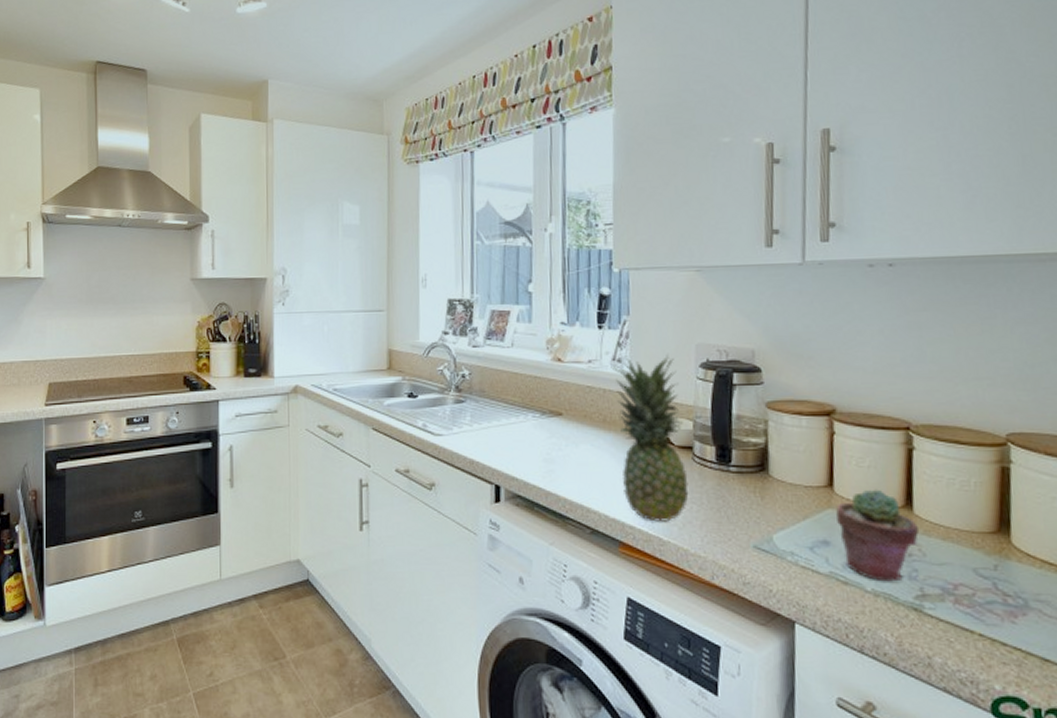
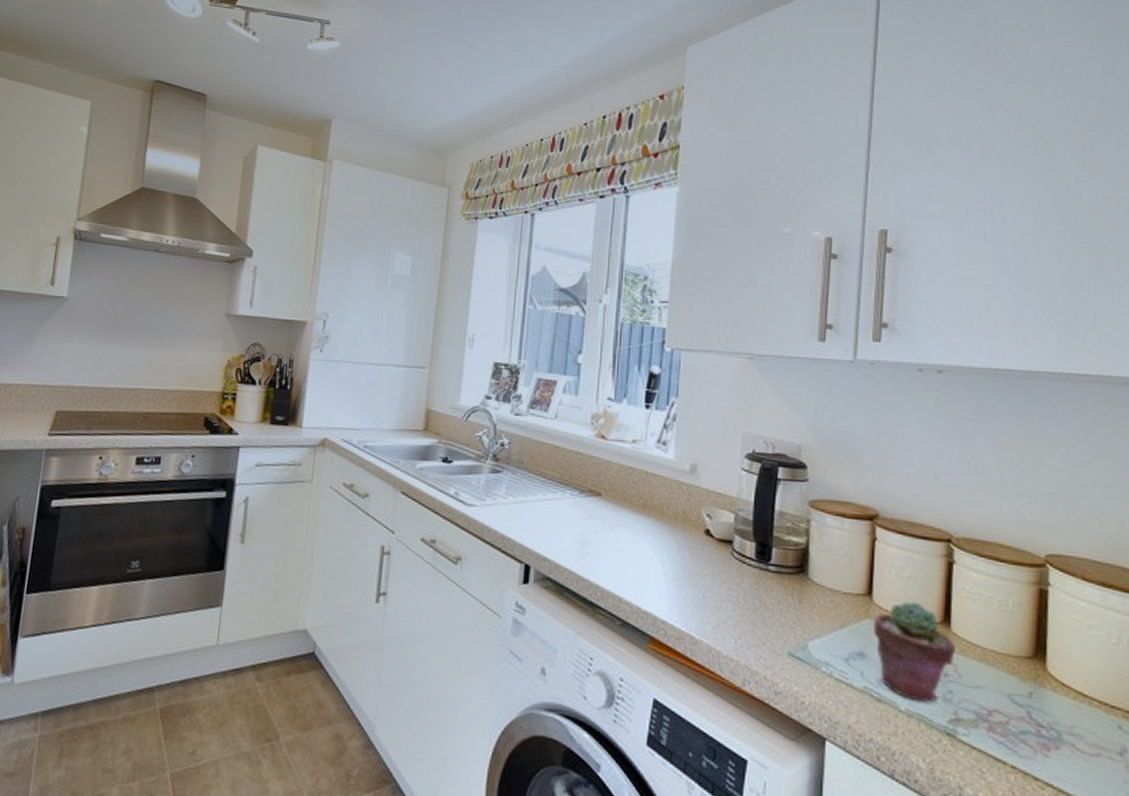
fruit: present [611,354,689,522] -> none [655,439,726,619]

